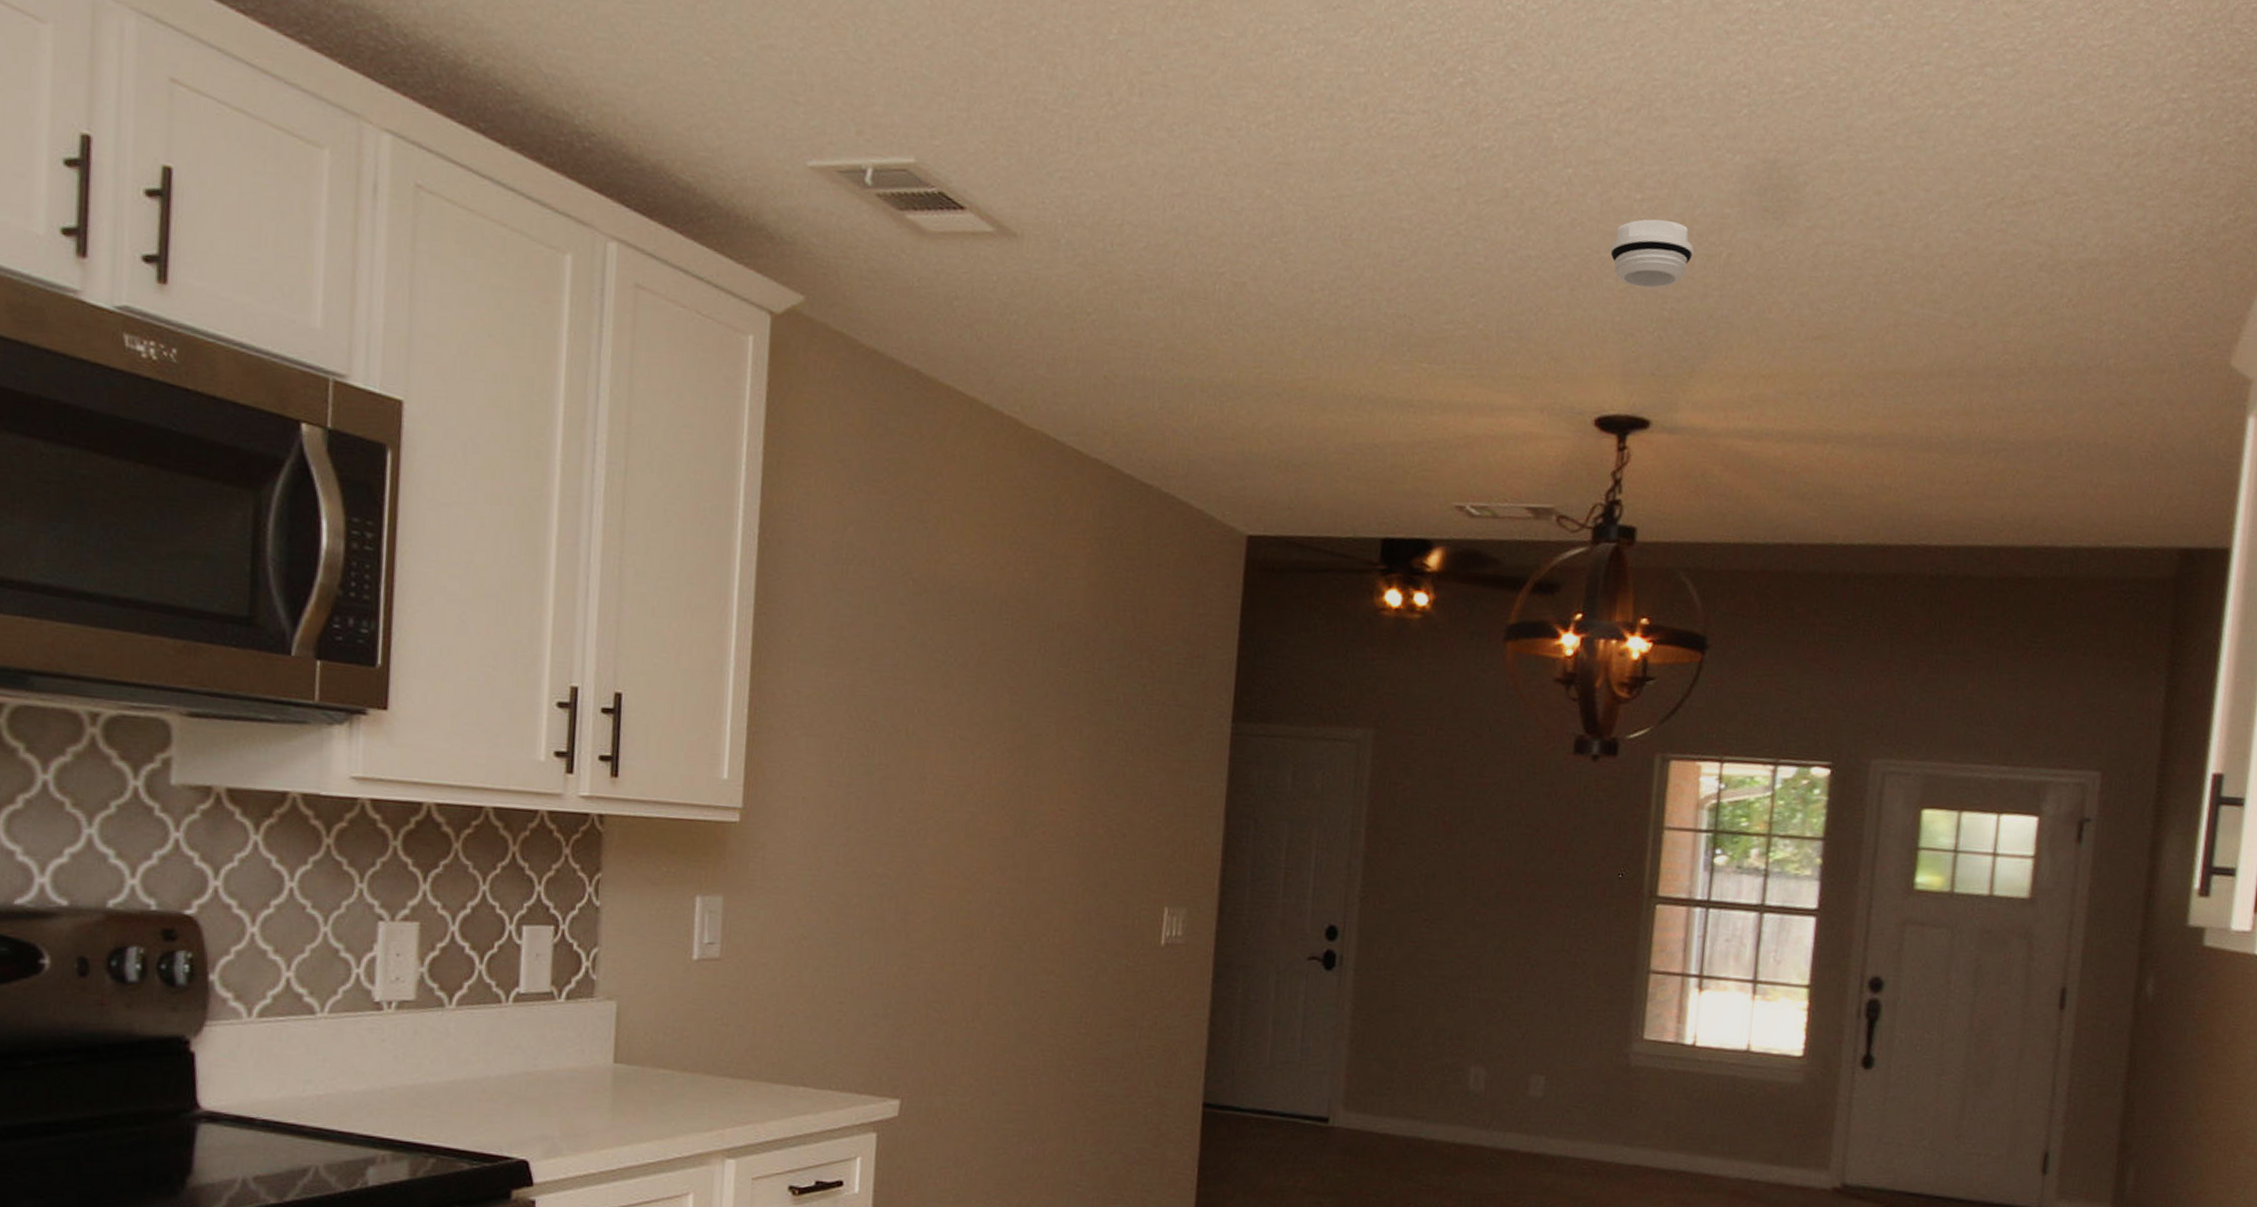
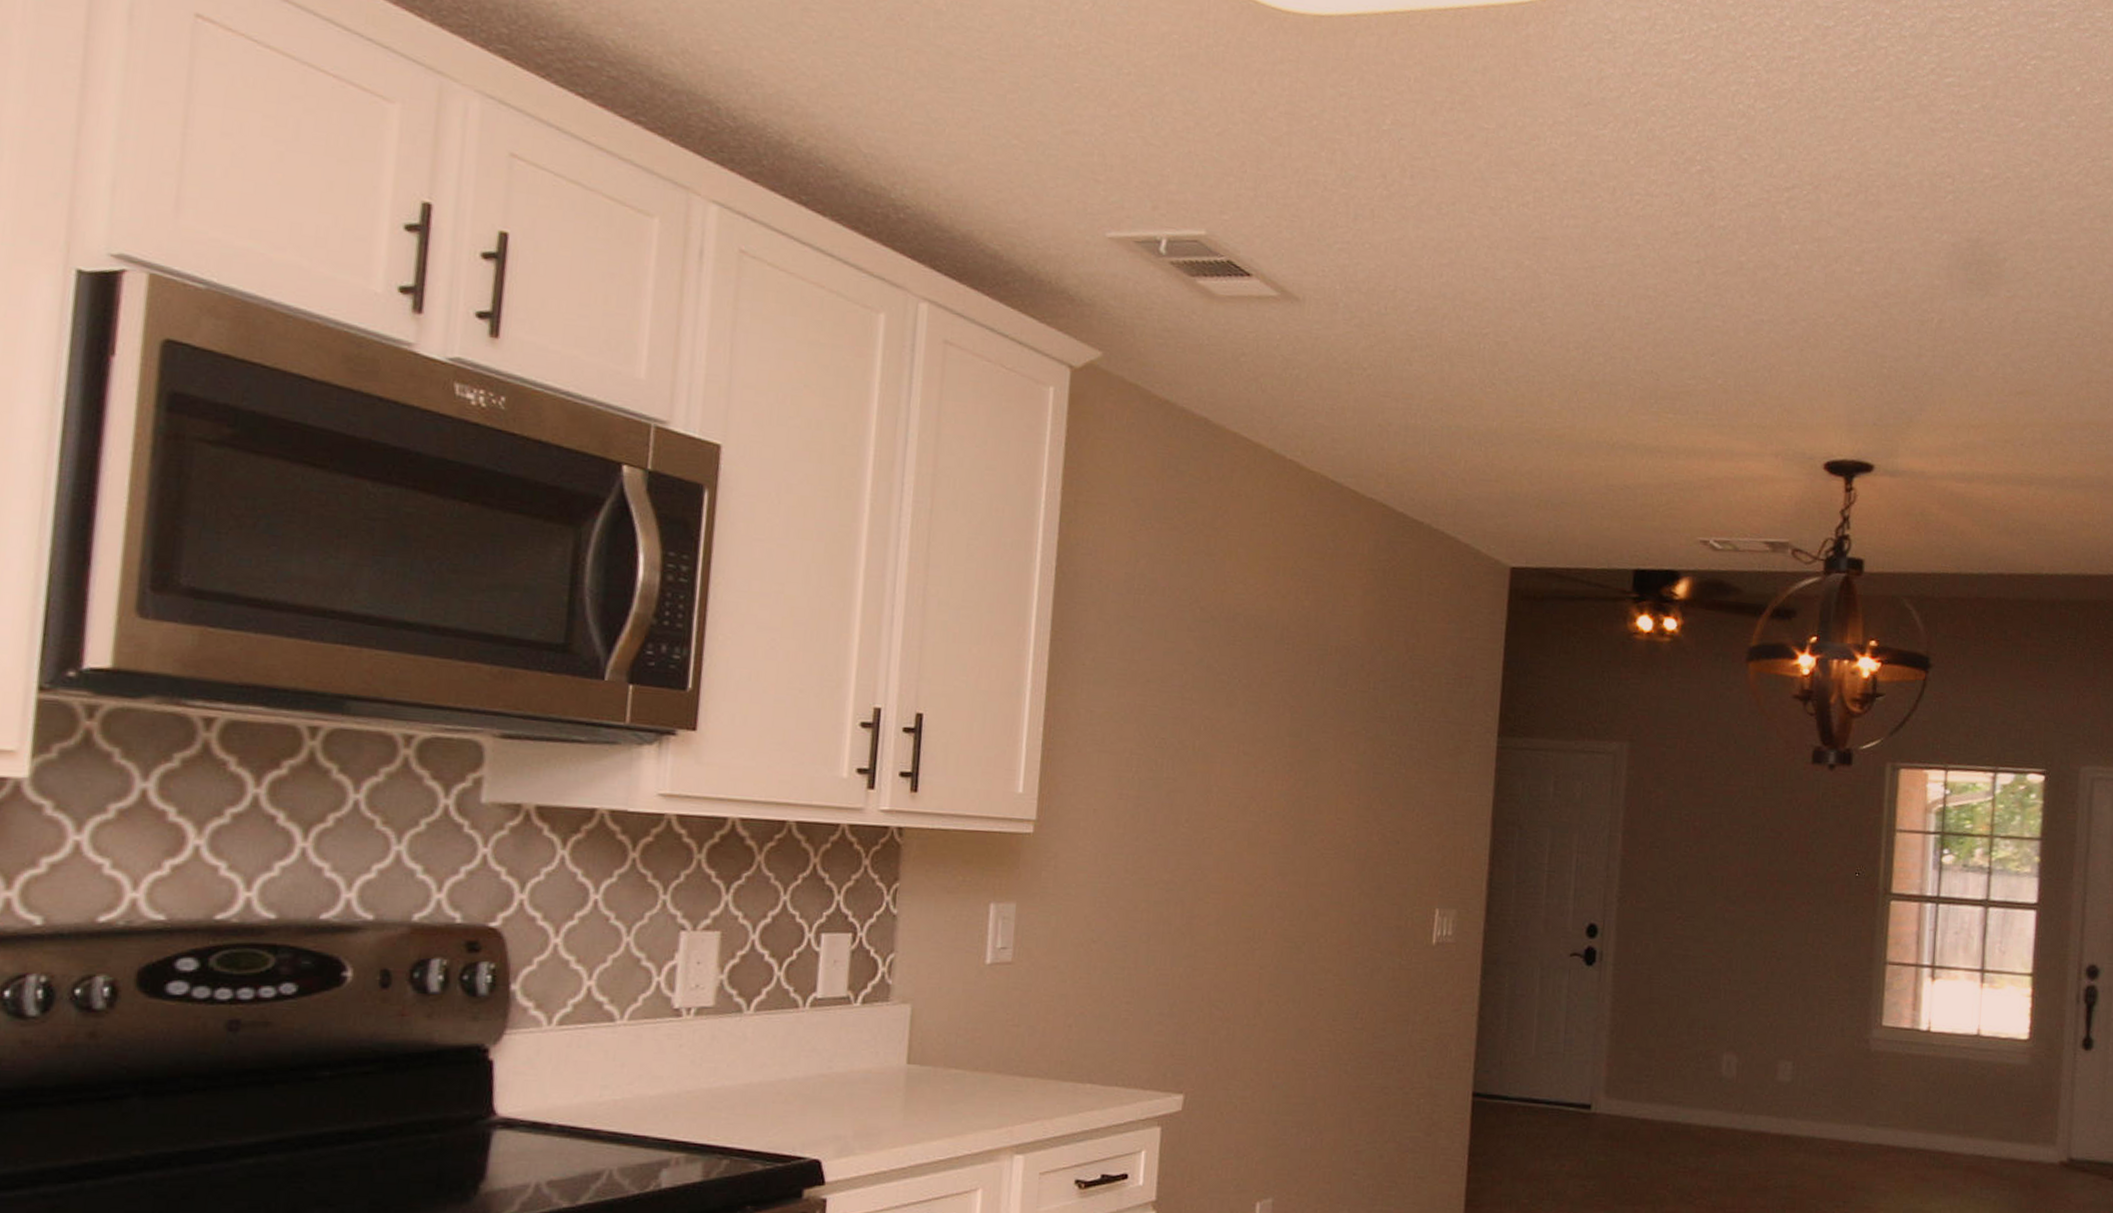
smoke detector: present [1610,219,1694,288] -> none [1834,289,1909,349]

